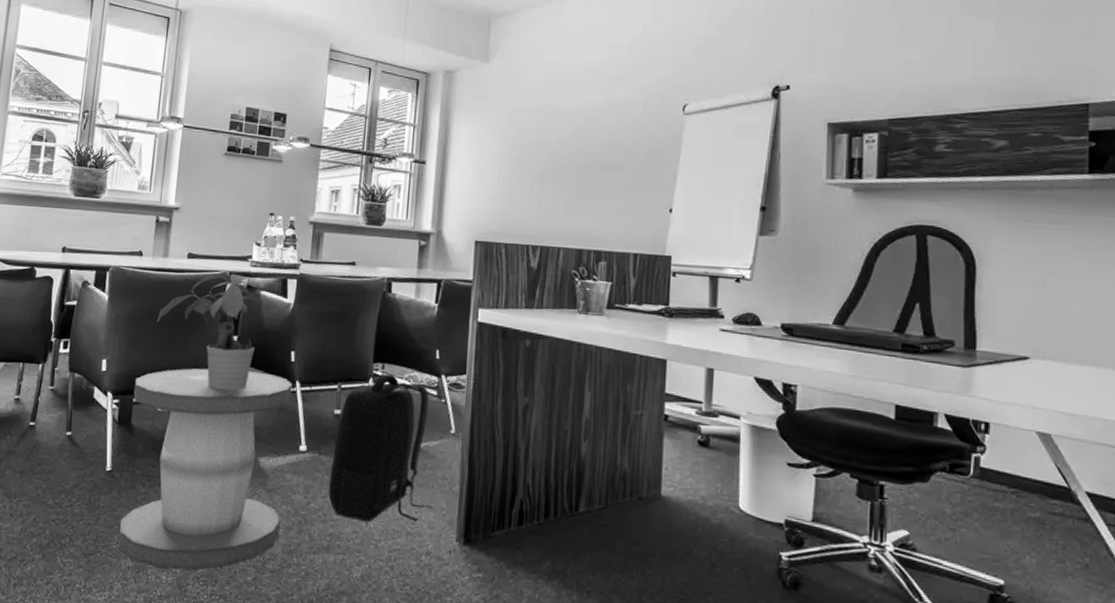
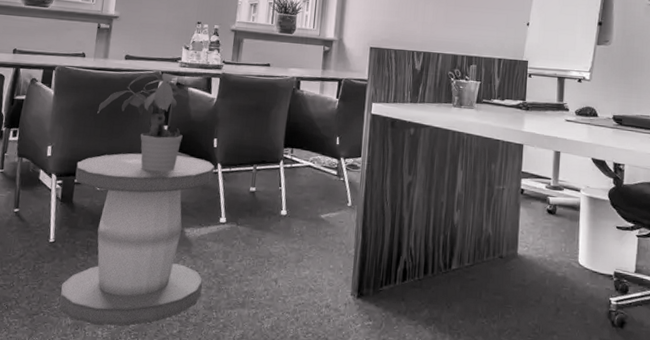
backpack: present [328,373,434,522] -> none [244,157,333,281]

